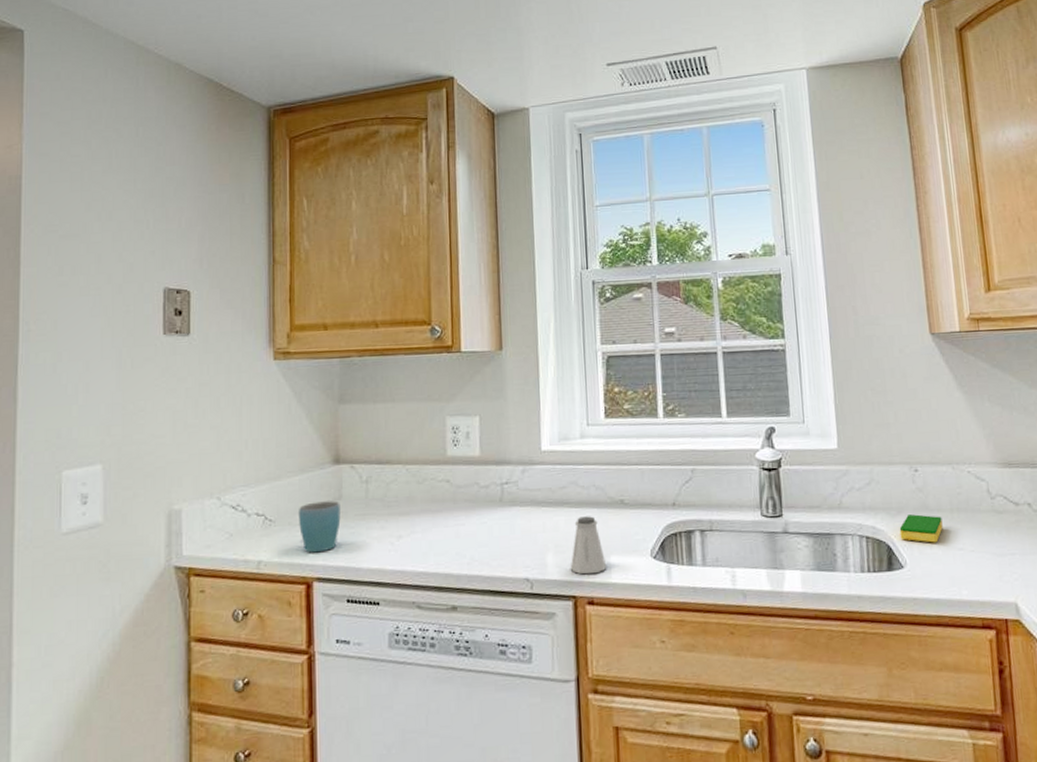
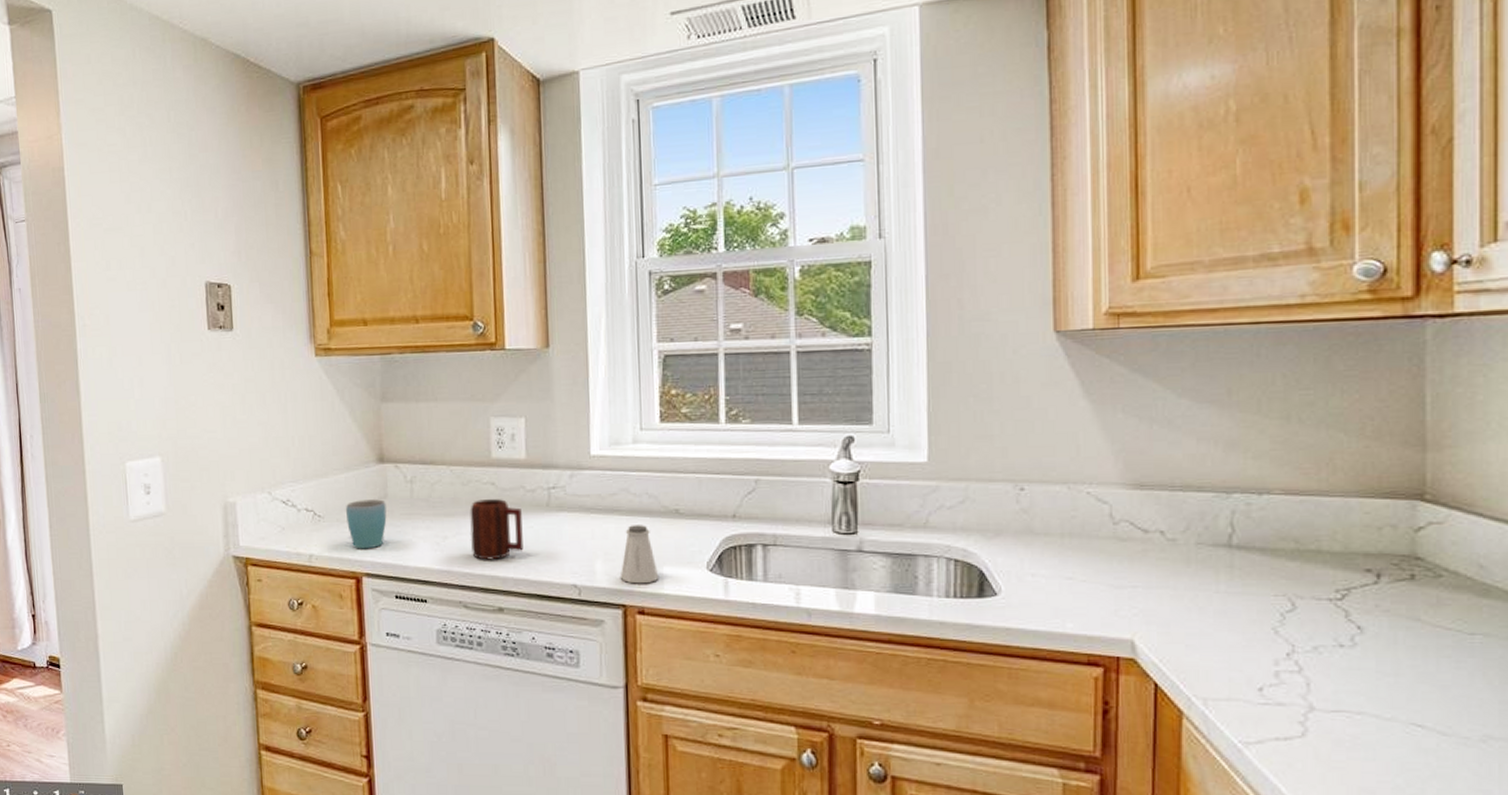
mug: none [424,496,477,558] -> present [470,499,523,560]
dish sponge: present [899,514,943,543] -> none [995,538,1049,570]

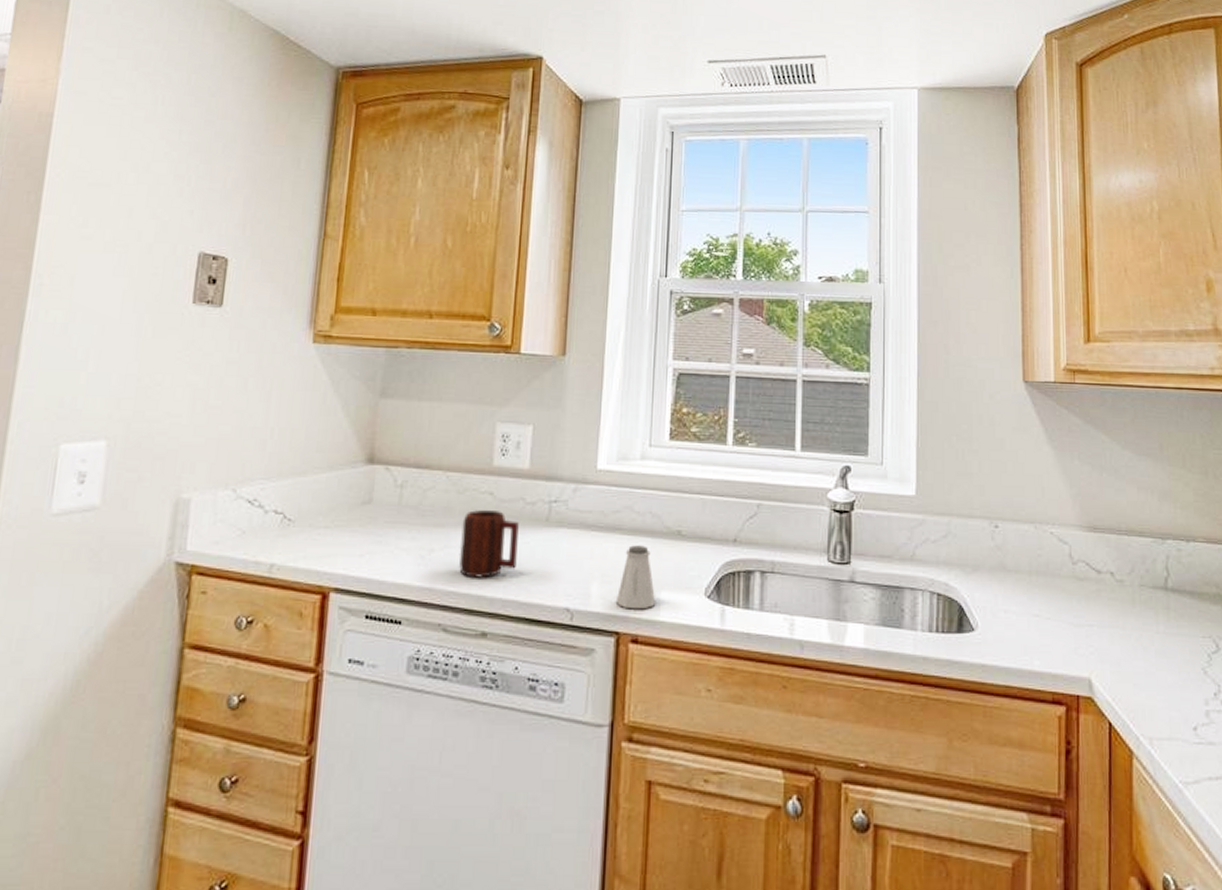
mug: present [345,499,387,549] -> none [321,503,370,560]

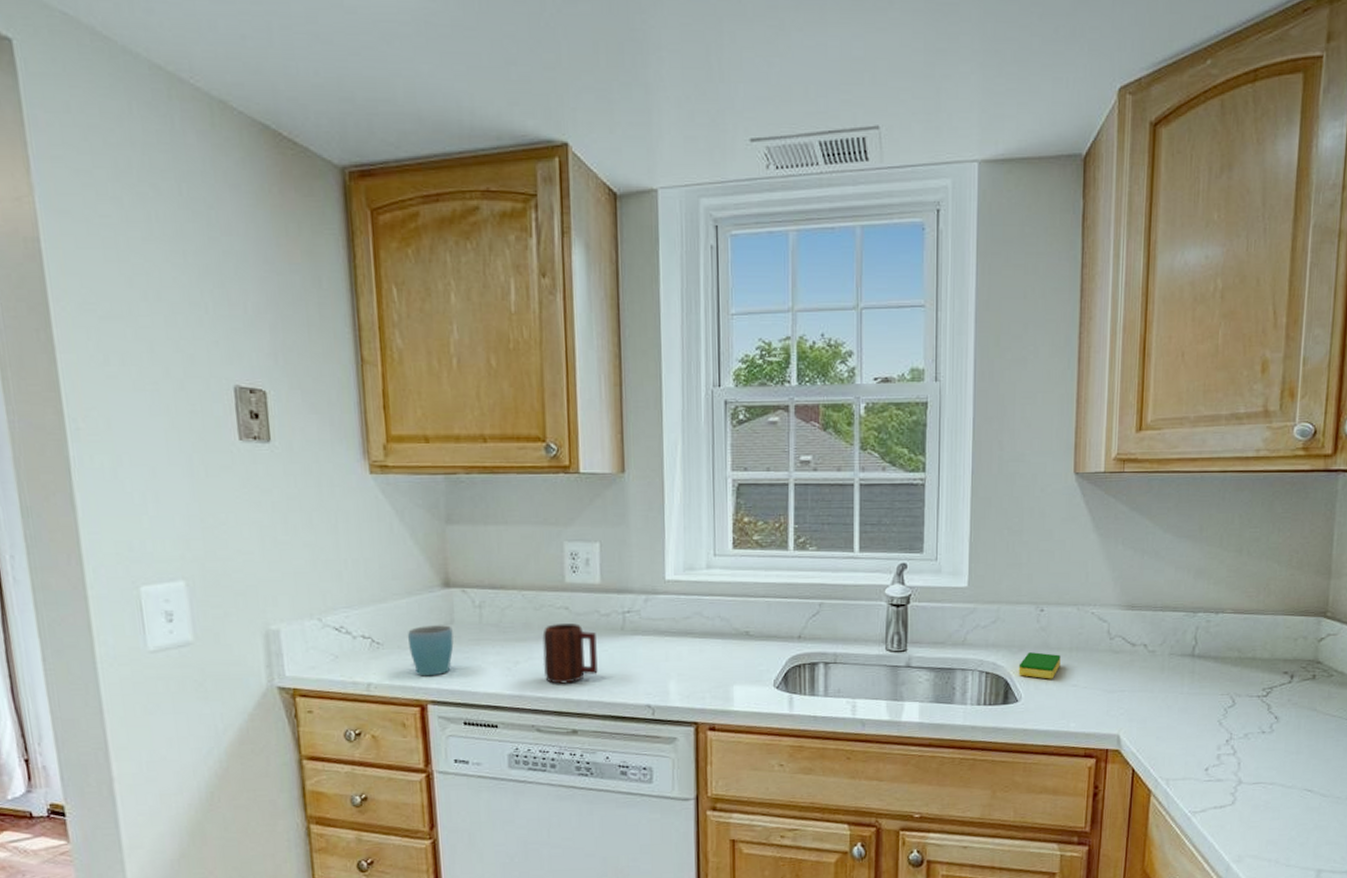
mug: none [321,503,370,560] -> present [407,625,454,677]
saltshaker: present [615,545,656,610] -> none [692,646,730,703]
dish sponge: none [973,574,1020,607] -> present [1018,652,1061,679]

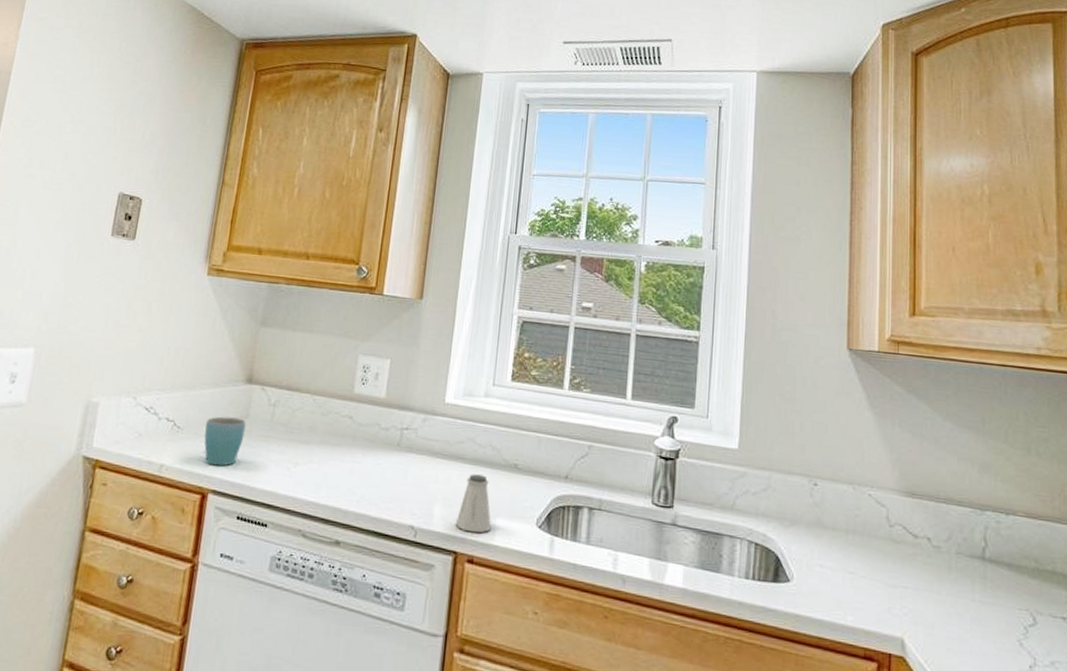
mug: present [542,623,598,684] -> none [319,431,374,492]
saltshaker: none [692,646,730,703] -> present [455,474,492,533]
dish sponge: present [1018,652,1061,679] -> none [790,528,836,562]

